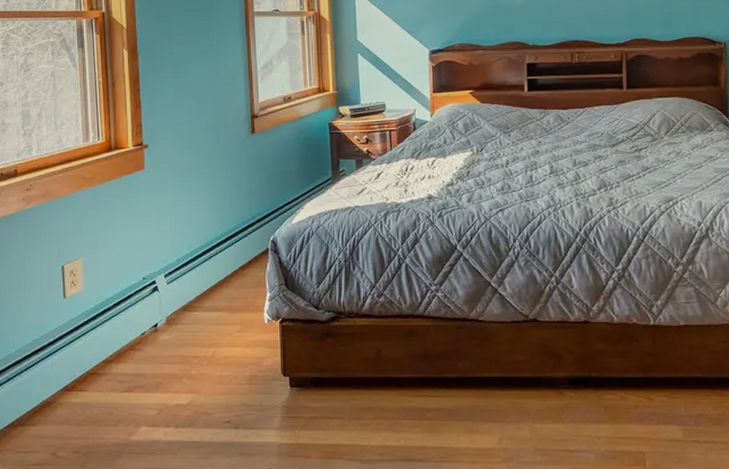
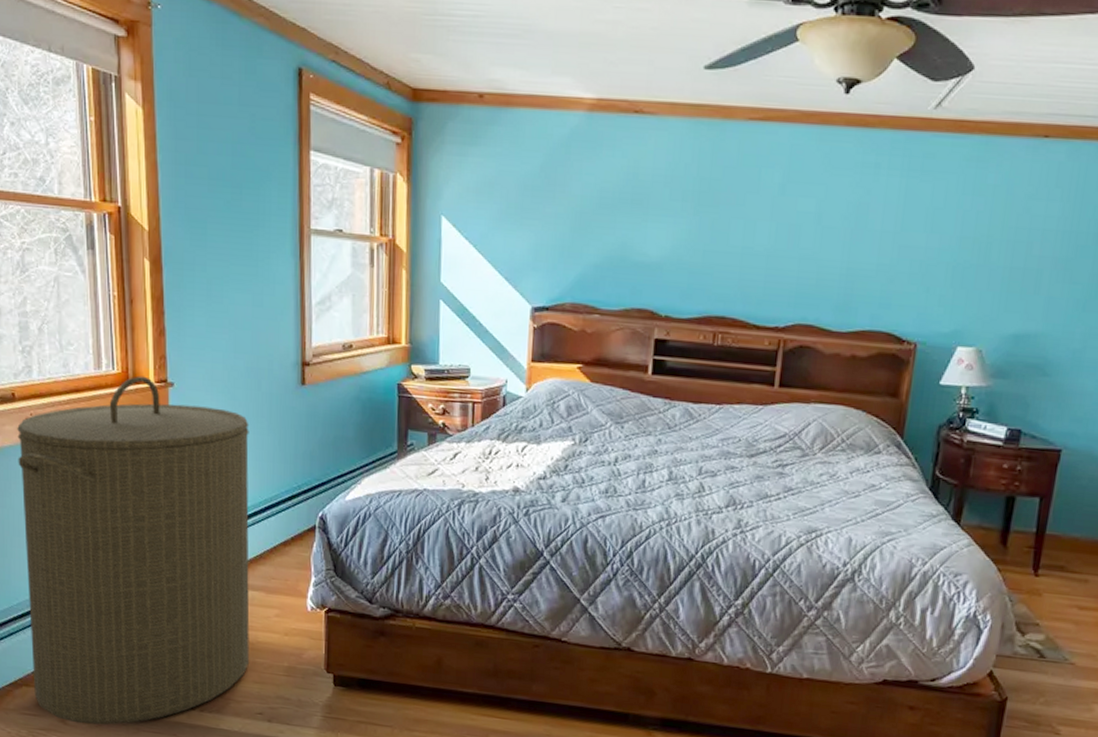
laundry hamper: none [19,142,216,454] -> present [17,375,250,725]

